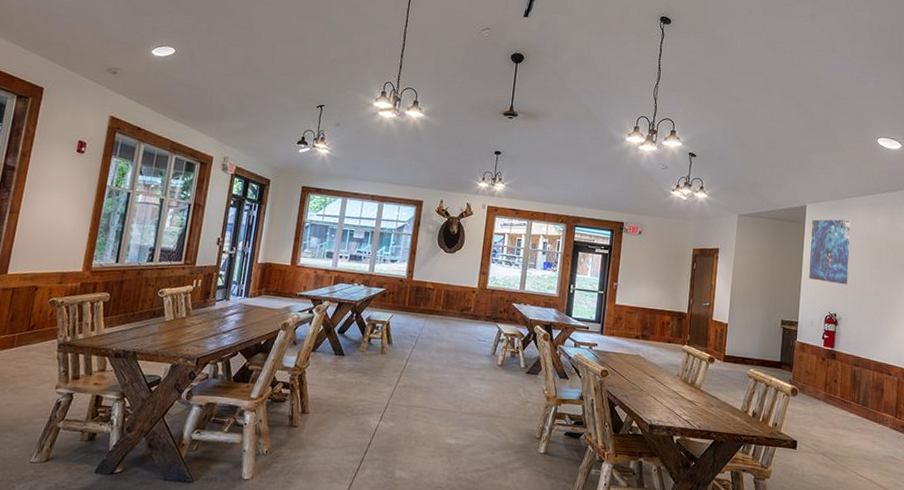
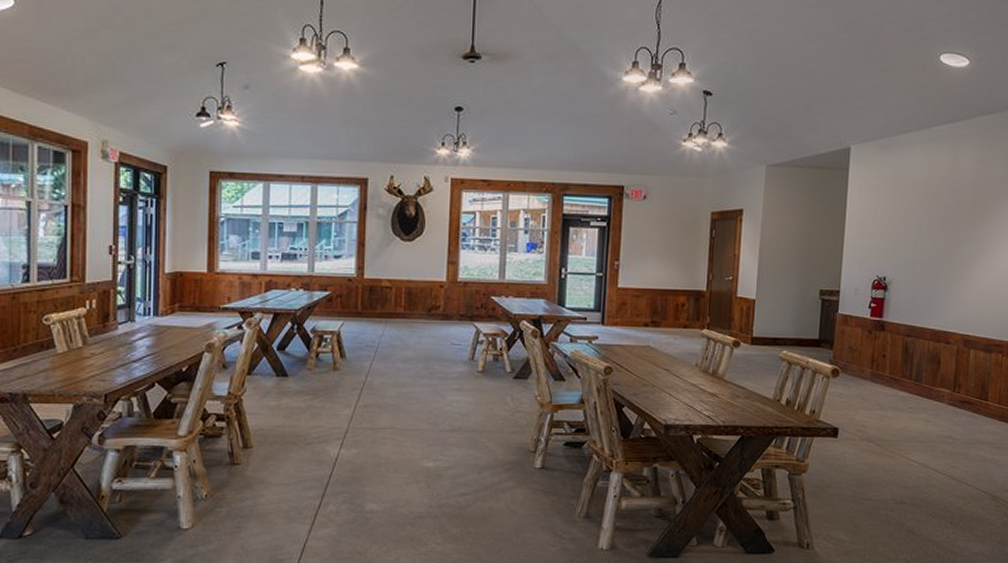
map: present [809,219,851,285] -> none [853,161,905,242]

